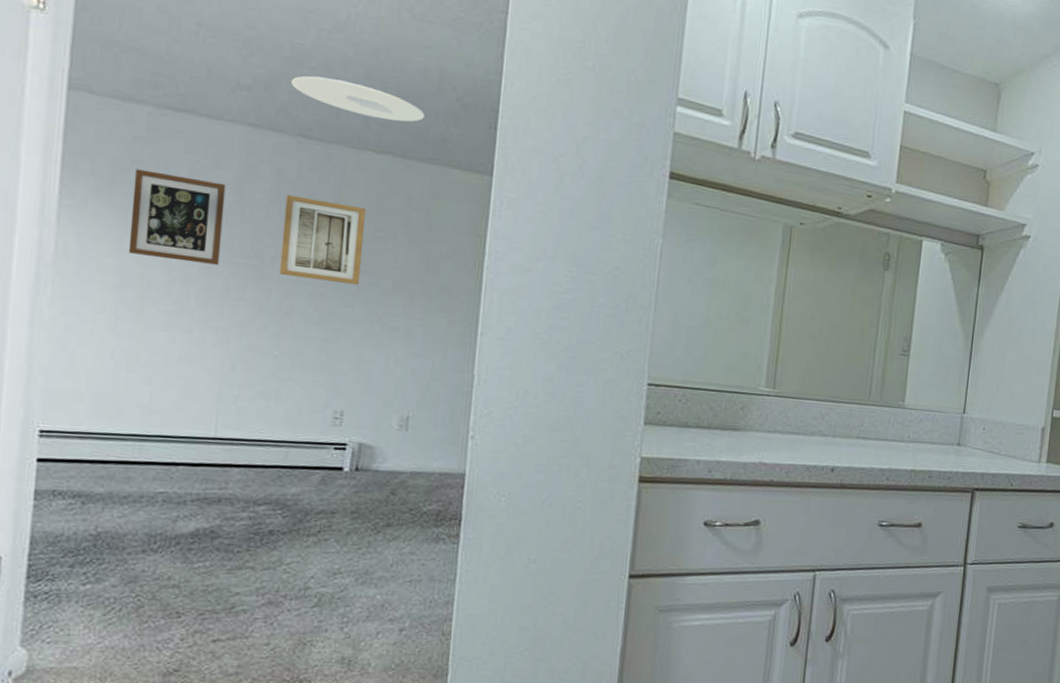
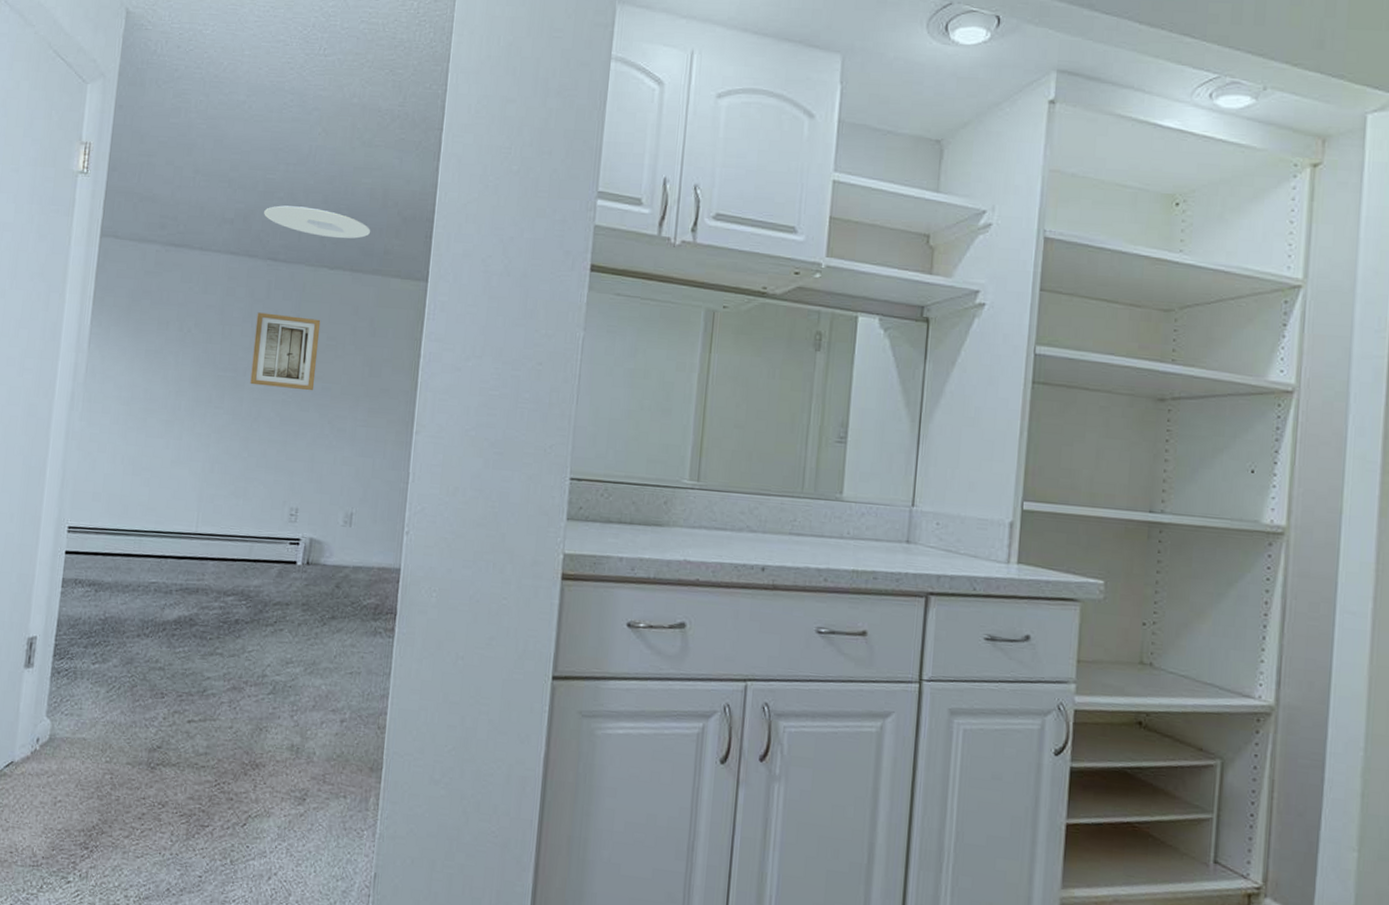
wall art: present [128,169,226,265] -> none [137,299,212,378]

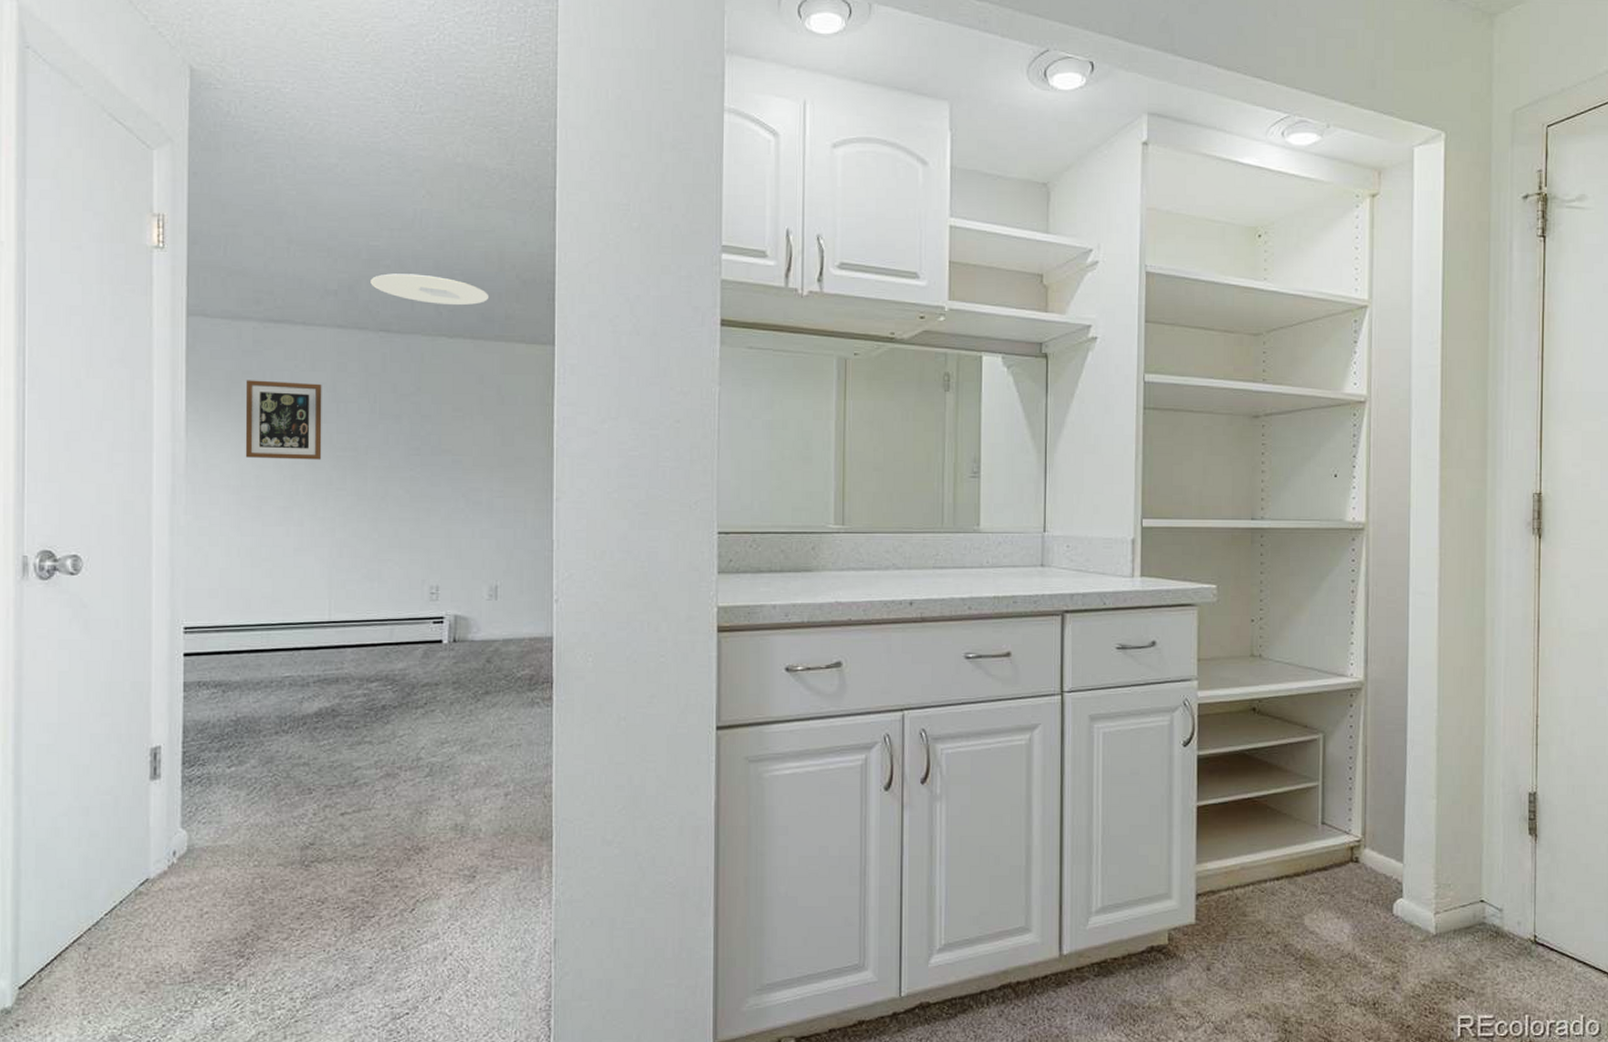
wall art: none [137,299,212,378] -> present [245,380,322,460]
wall art: present [250,312,321,391] -> none [373,387,444,465]

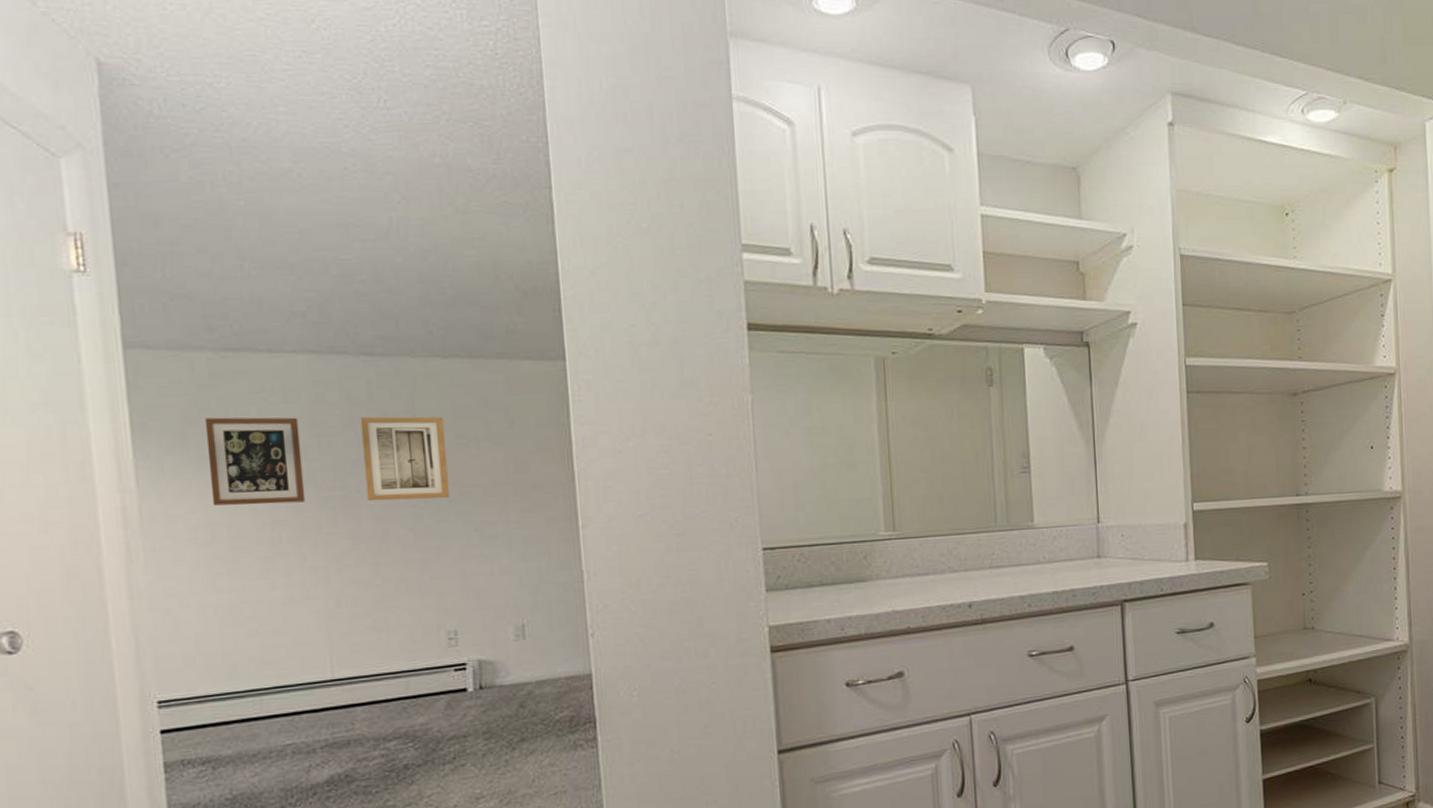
ceiling light: present [370,273,490,306] -> none [344,289,486,322]
wall art: none [373,387,444,465] -> present [360,416,450,501]

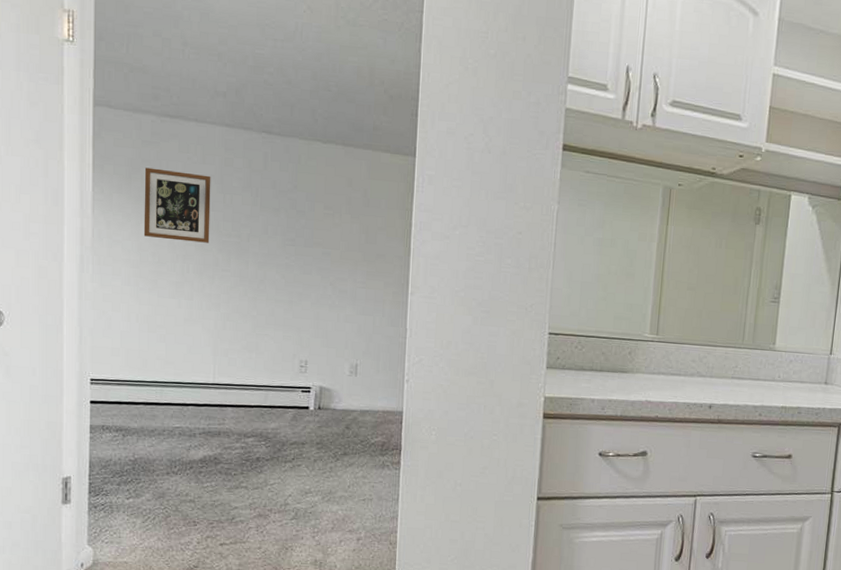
wall art: present [360,416,450,501] -> none [254,182,318,256]

